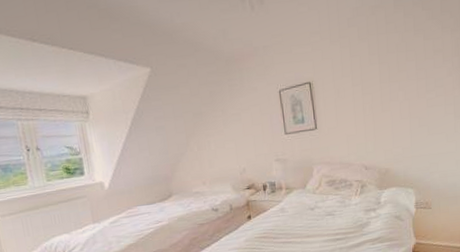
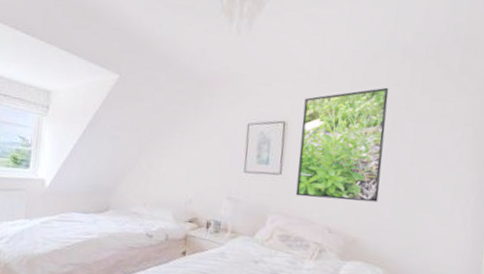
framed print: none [323,35,399,145] -> present [295,87,389,203]

